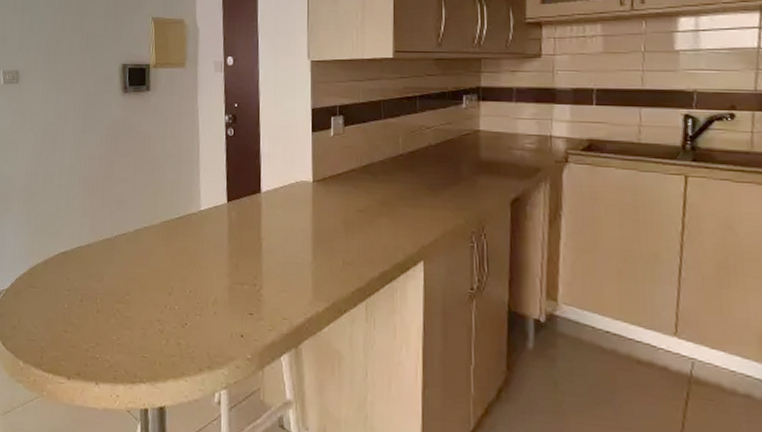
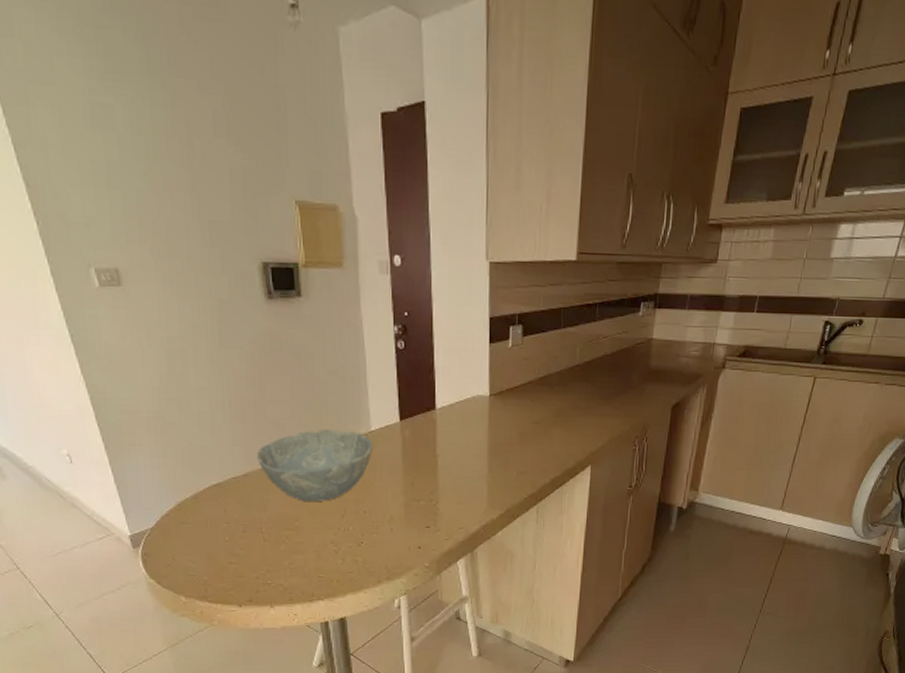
bowl: none [99,207,202,277] -> present [256,430,373,501]

